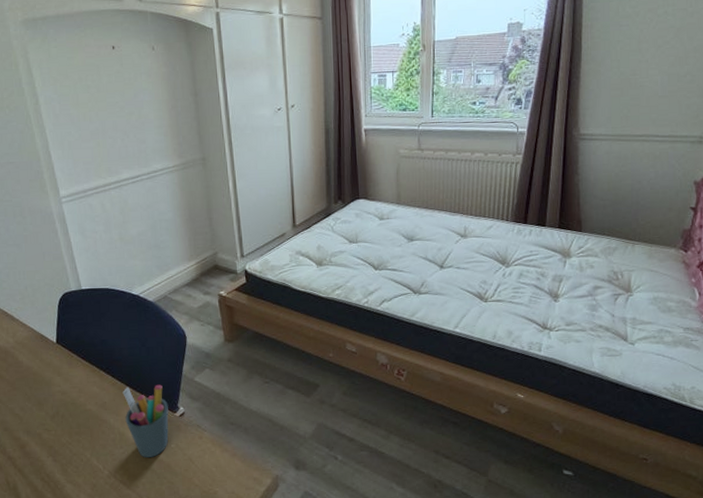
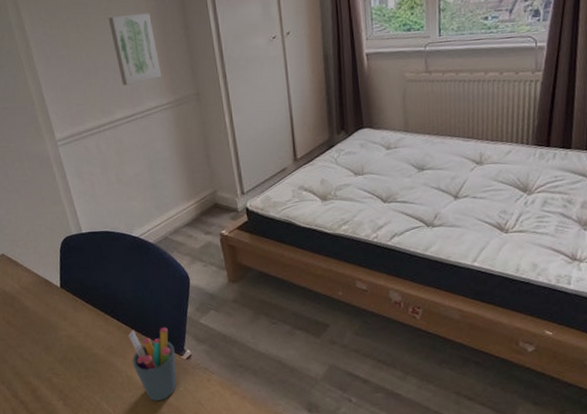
wall art: none [119,78,170,147] -> present [108,13,162,86]

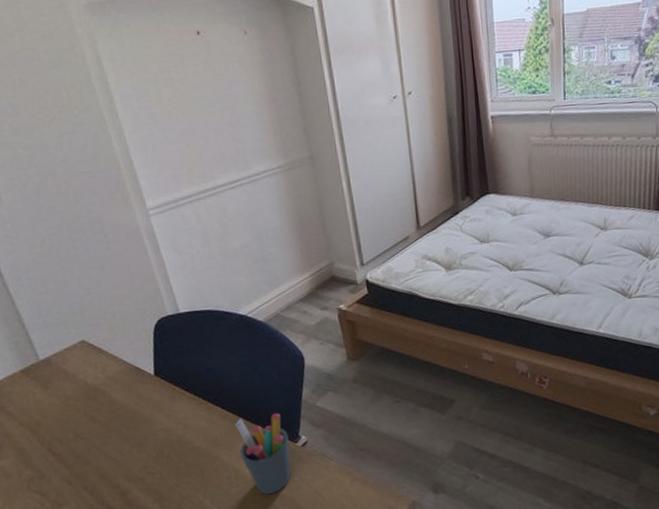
wall art: present [108,13,162,86] -> none [208,67,271,148]

